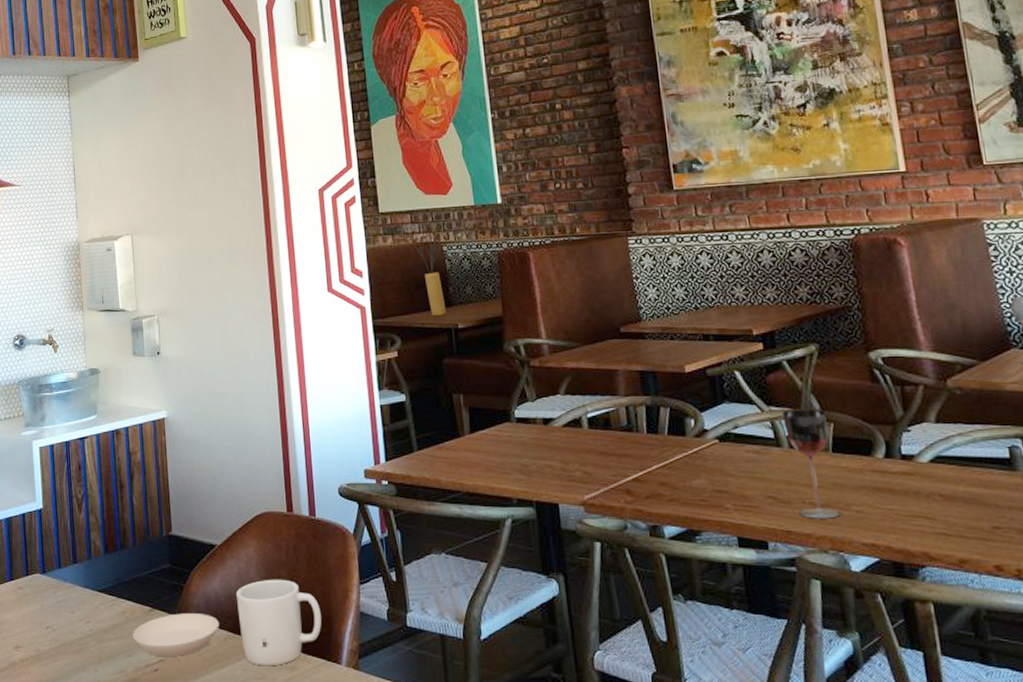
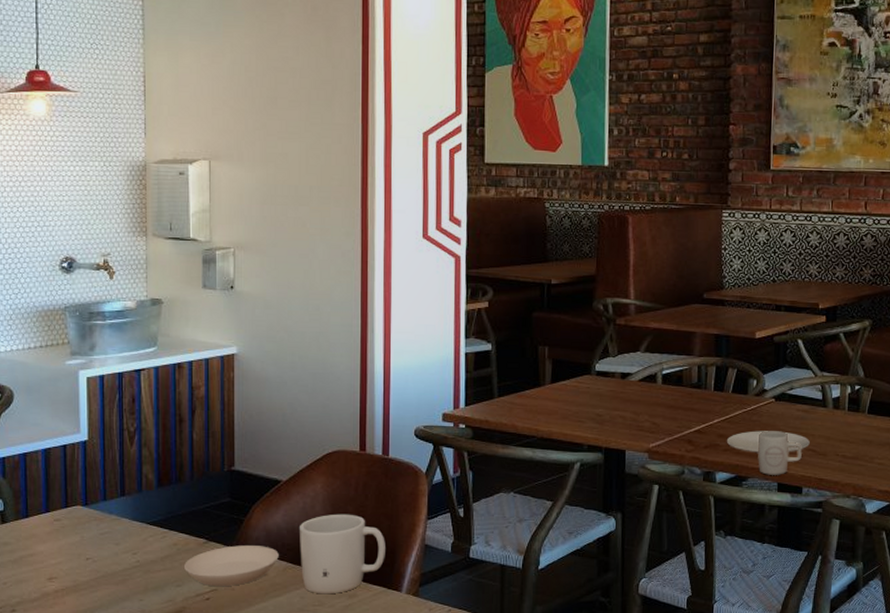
vase: present [416,234,447,317] -> none [518,190,545,271]
plate: none [669,477,768,504] -> present [726,431,810,454]
mug: none [706,476,761,529] -> present [758,431,802,476]
wineglass: present [782,408,841,519] -> none [831,375,868,469]

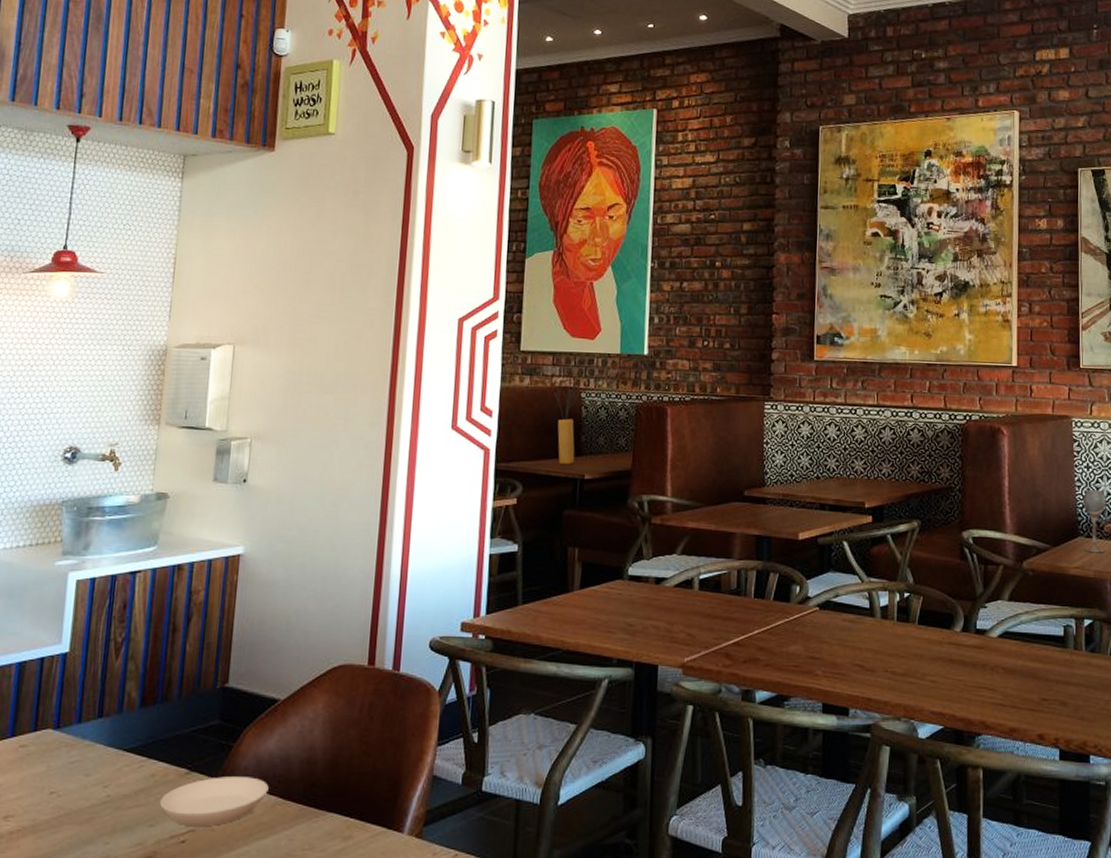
mug: present [298,514,385,595] -> none [291,739,389,836]
vase: none [518,190,545,271] -> present [553,379,581,466]
plate: present [726,431,810,454] -> none [767,643,857,670]
mug: present [758,431,802,476] -> none [801,643,848,695]

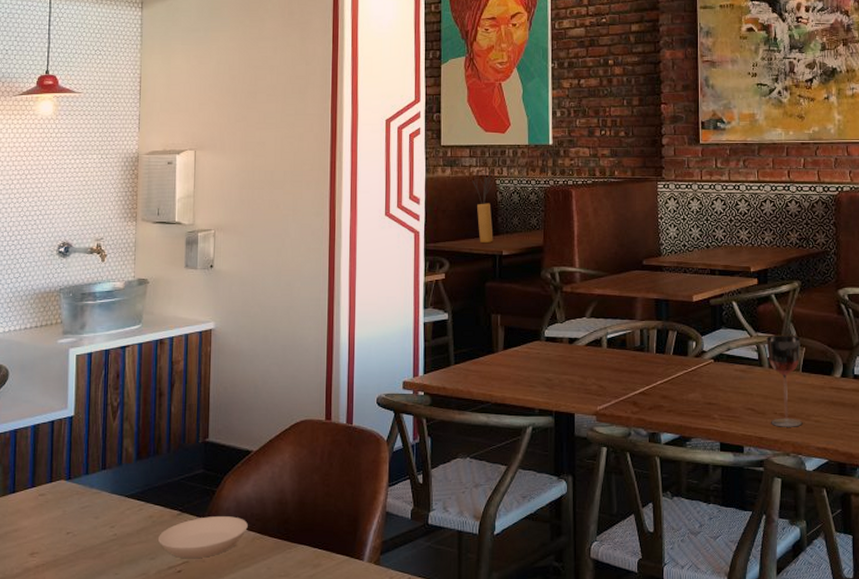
wineglass: none [879,580,918,688] -> present [766,334,803,427]

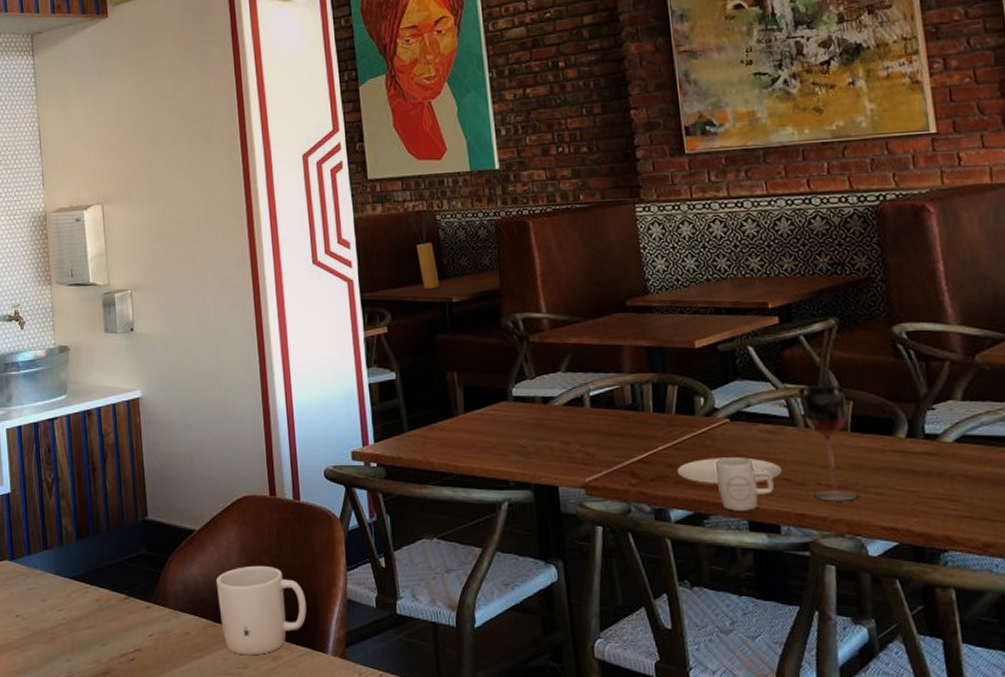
saucer: present [158,516,248,559] -> none [107,601,198,647]
mug: none [267,482,349,565] -> present [215,565,307,656]
plate: none [669,391,749,414] -> present [676,457,782,486]
mug: none [700,391,741,436] -> present [716,457,774,513]

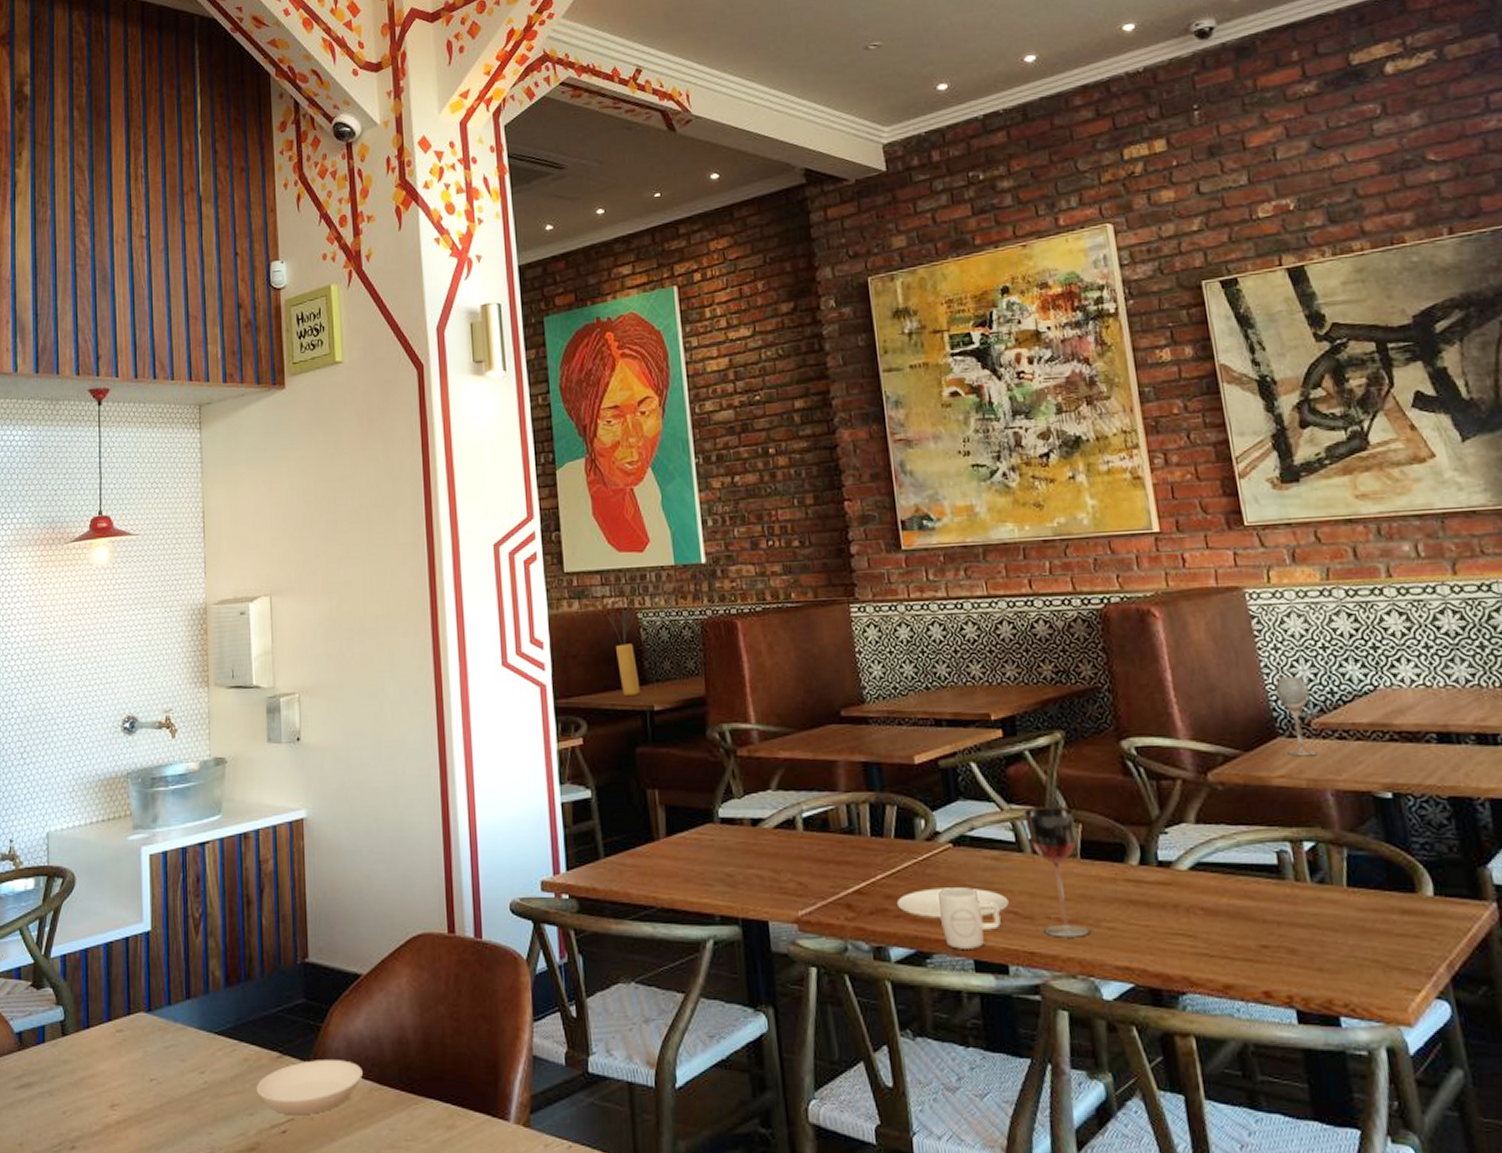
saucer: none [107,601,198,647] -> present [257,1060,363,1116]
mug: present [215,565,307,656] -> none [383,1016,487,1125]

